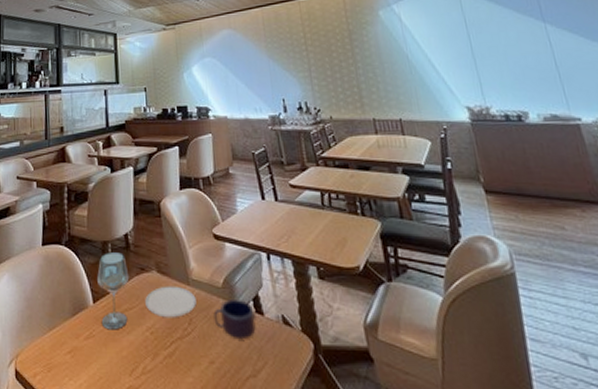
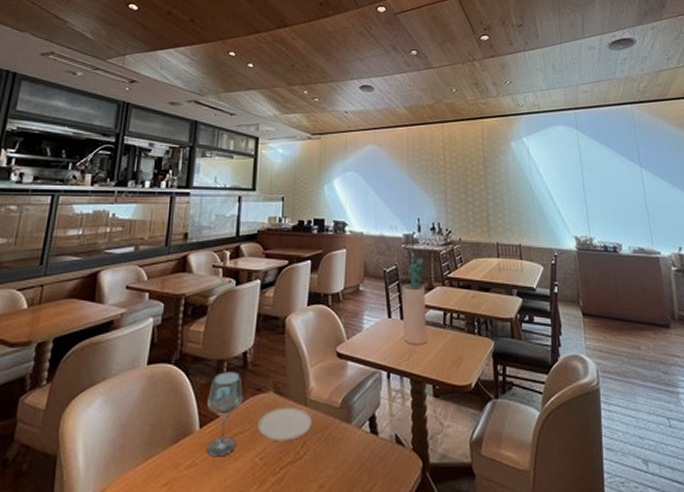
mug: present [213,300,256,338] -> none [328,420,369,460]
vase: none [273,129,305,227] -> present [402,248,427,346]

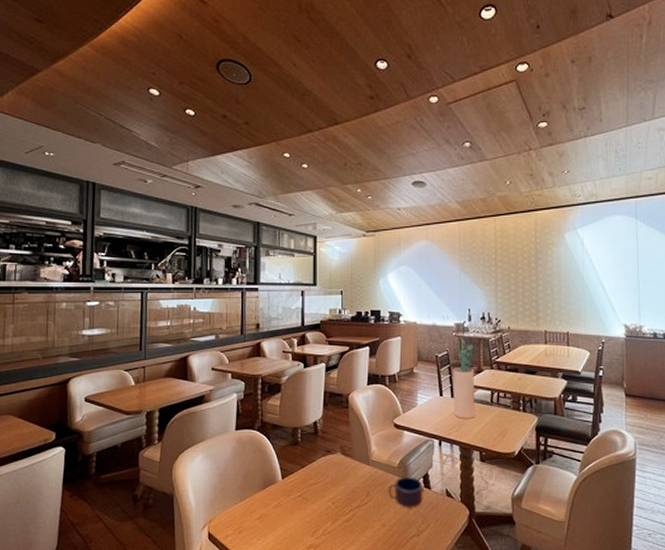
wine glass: present [206,372,244,457] -> none [287,437,316,501]
plate: present [258,407,312,442] -> none [329,465,374,491]
mug: none [328,420,369,460] -> present [388,477,423,507]

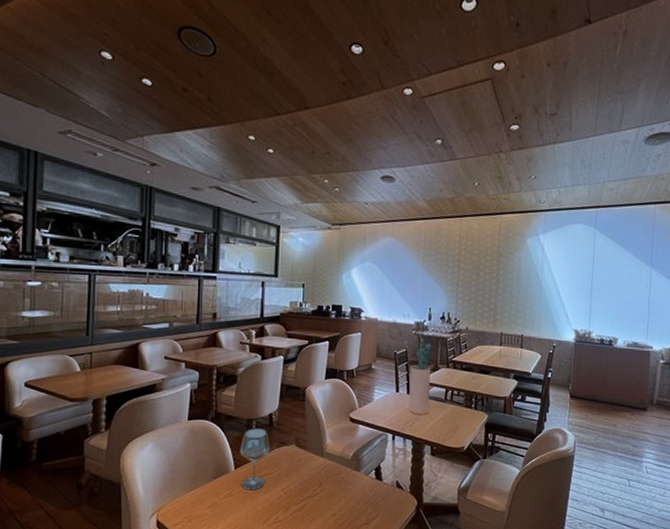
wine glass: none [287,437,316,501] -> present [240,428,270,490]
mug: present [388,477,423,507] -> none [340,469,375,497]

